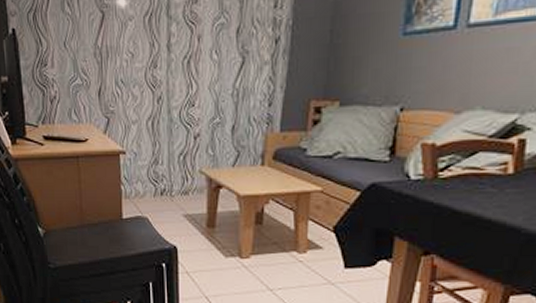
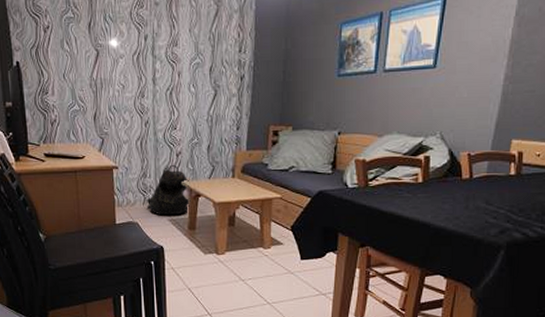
backpack: none [158,150,210,210] -> present [146,165,191,216]

